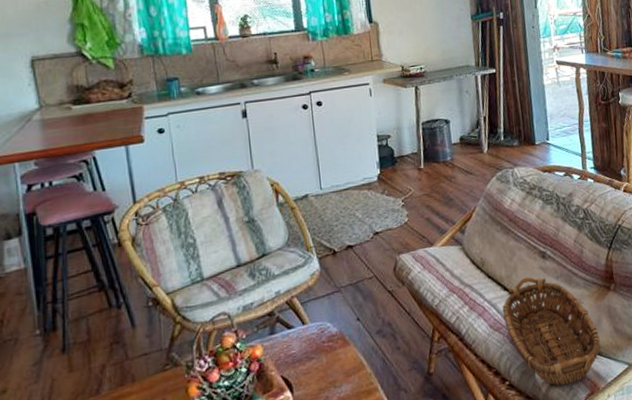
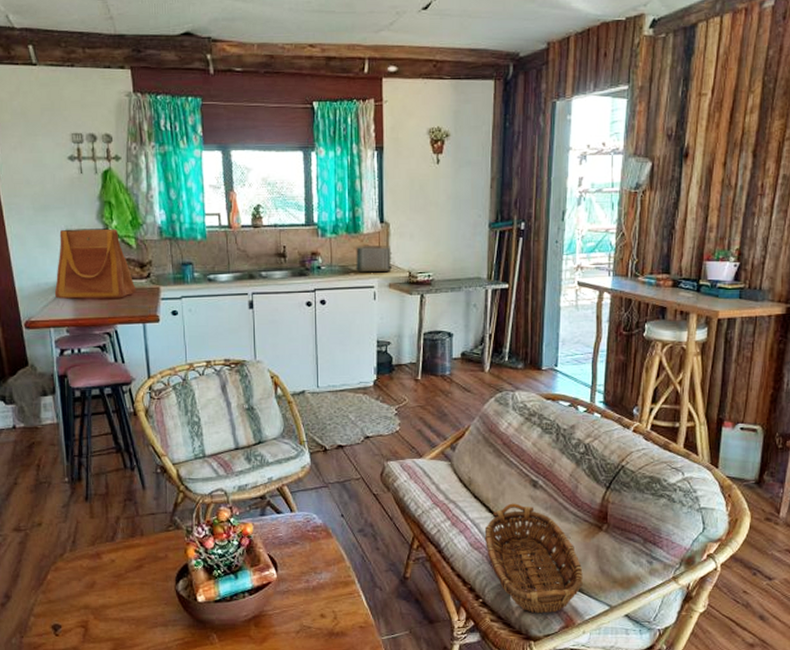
tote bag: none [19,50,116,130] -> present [54,228,136,299]
toaster: none [347,43,385,72] -> present [356,244,393,273]

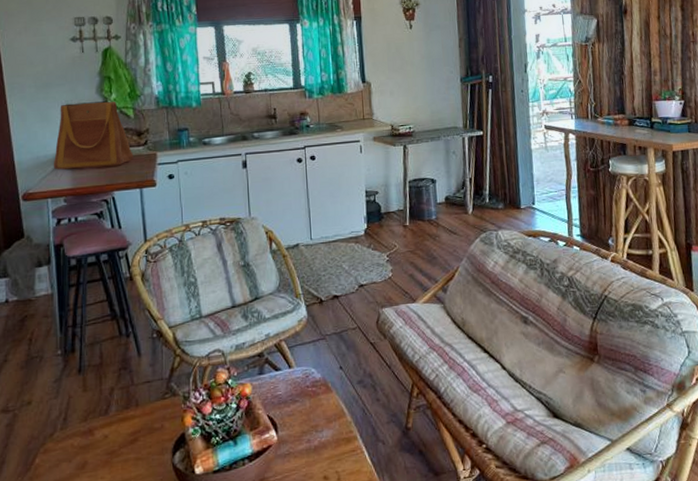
toaster: present [356,244,393,273] -> none [341,102,376,129]
basket: present [484,503,584,614] -> none [481,341,583,456]

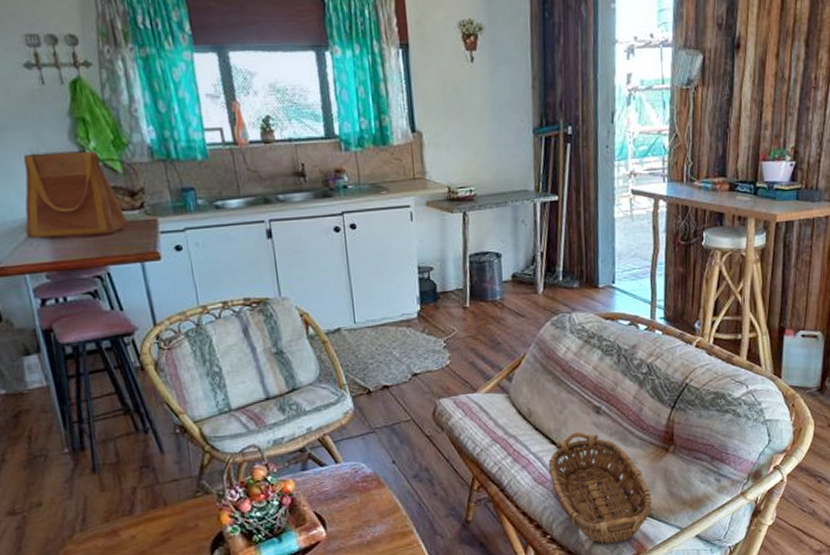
basket: none [481,341,583,456] -> present [548,432,653,544]

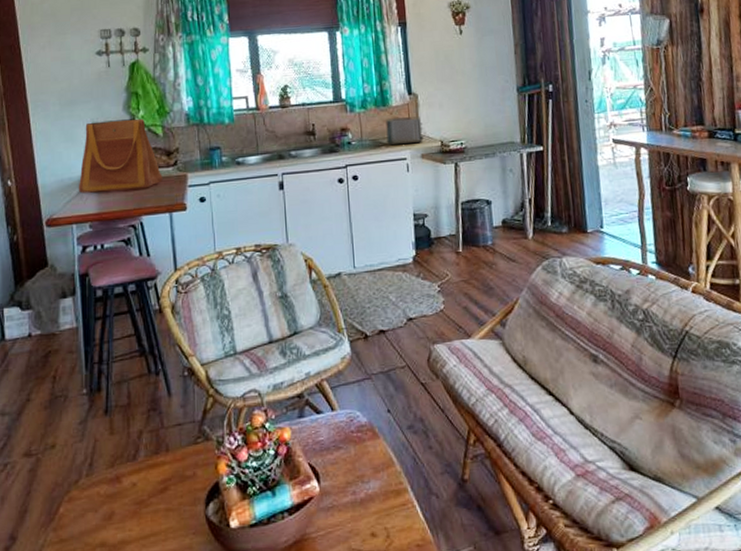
toaster: none [386,157,429,191] -> present [385,116,423,146]
basket: present [548,432,653,544] -> none [546,382,664,514]

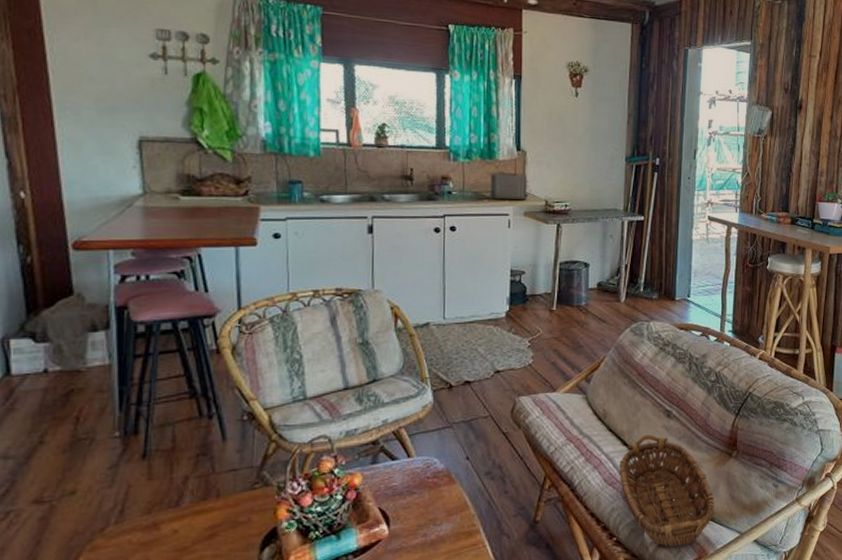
tote bag: present [78,118,163,194] -> none [118,136,229,218]
basket: none [546,382,664,514] -> present [619,434,716,548]

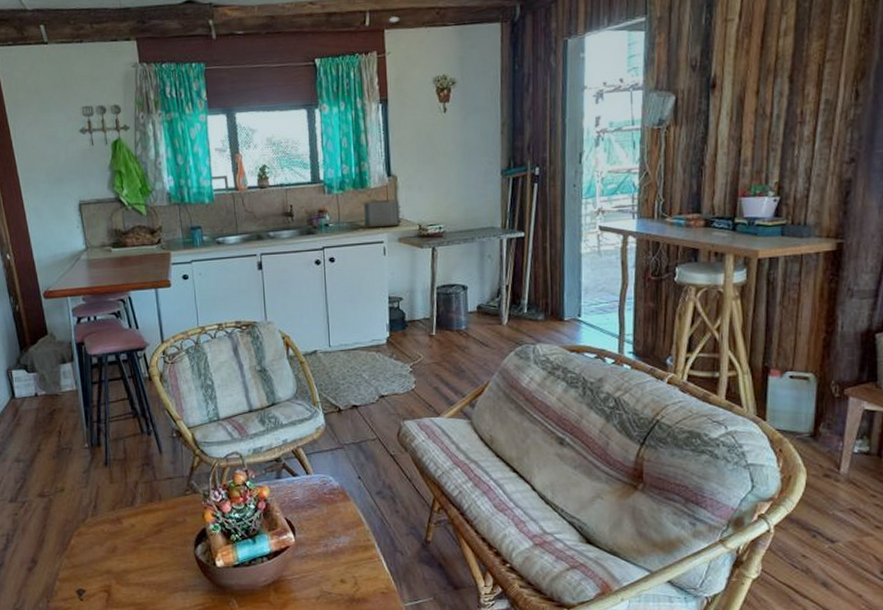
basket: present [619,434,716,548] -> none [509,462,620,580]

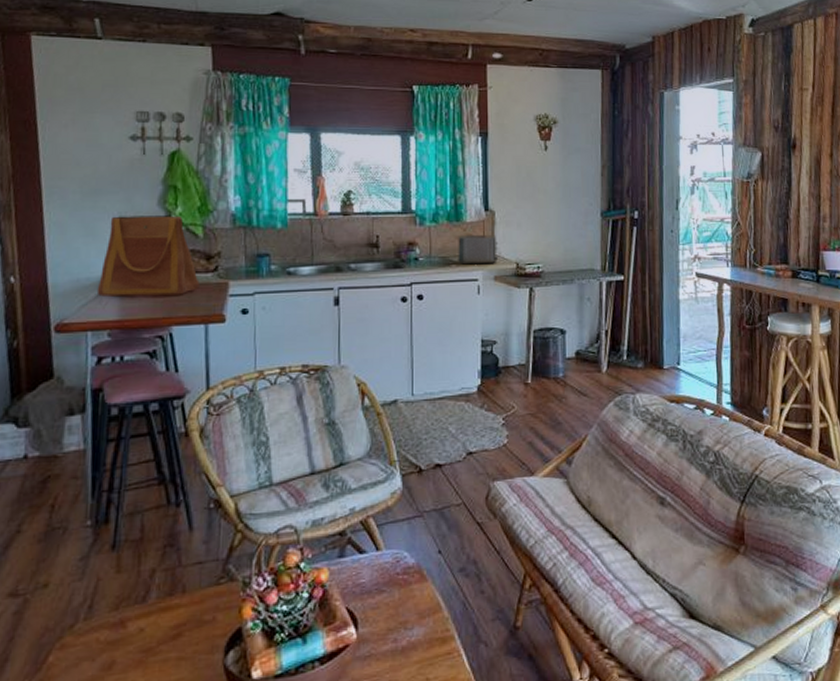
tote bag: none [70,197,148,268] -> present [96,215,200,297]

